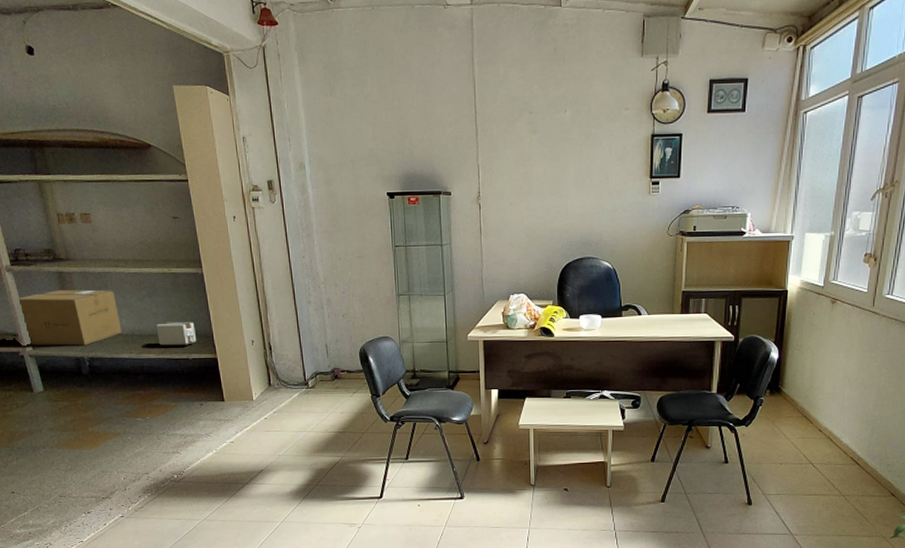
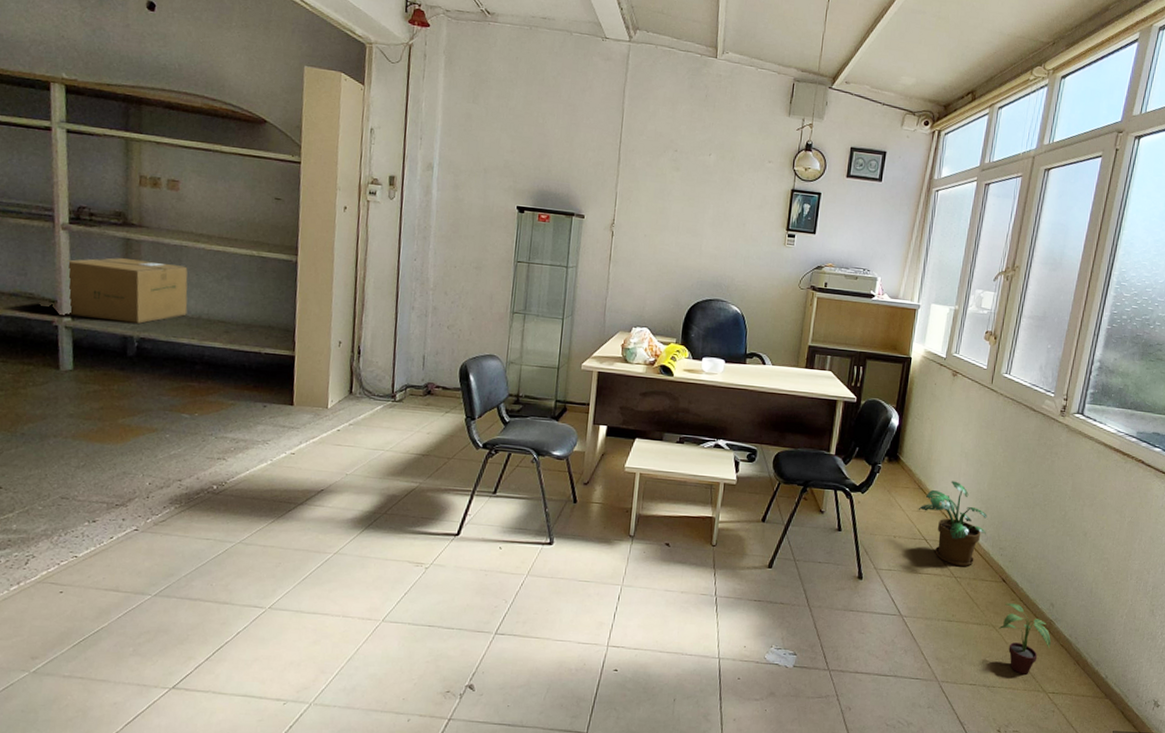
box: present [156,321,196,346] -> none [228,309,276,338]
potted plant: none [802,406,874,486] -> present [918,481,988,567]

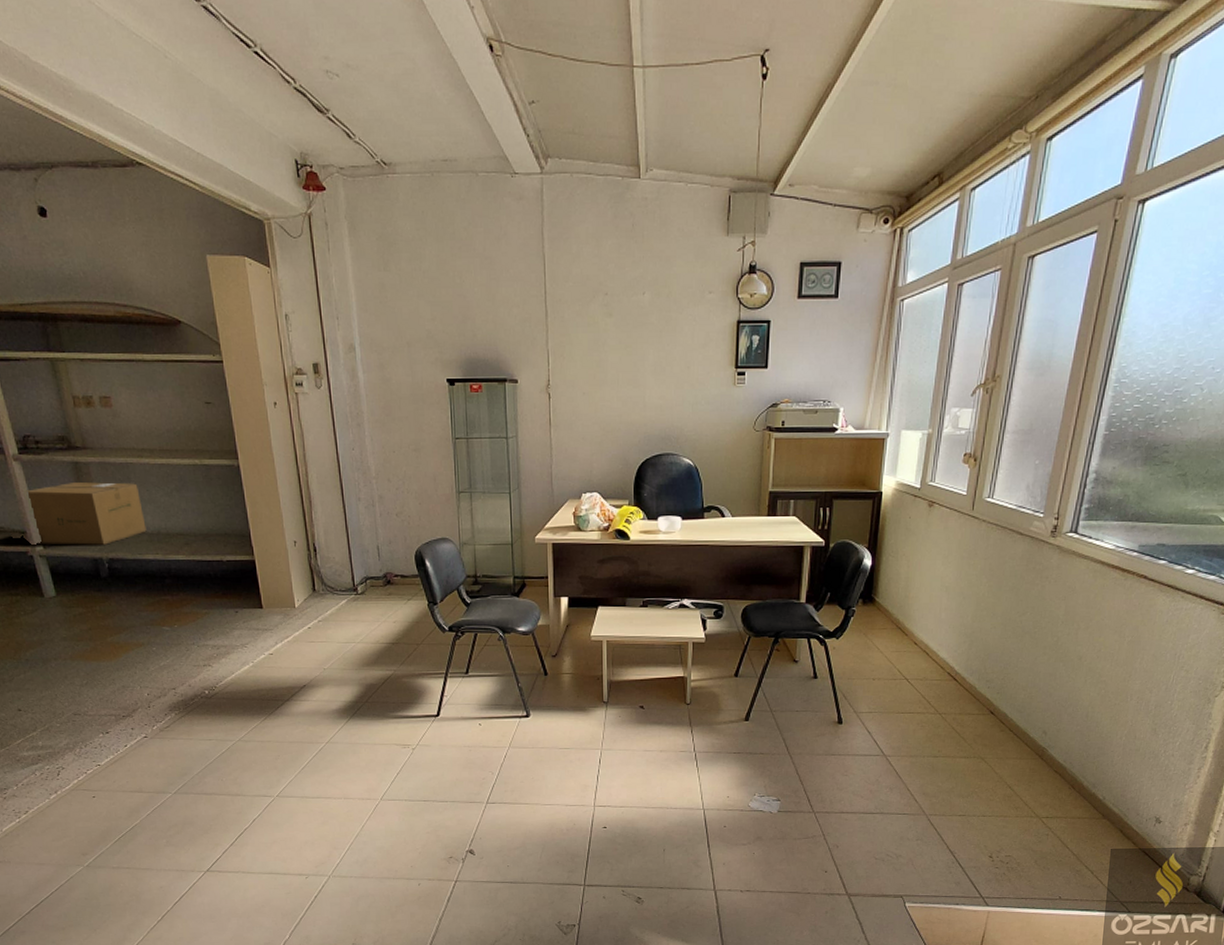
potted plant: present [918,481,988,567] -> none [897,617,972,703]
potted plant: present [998,603,1051,675] -> none [987,734,1044,802]

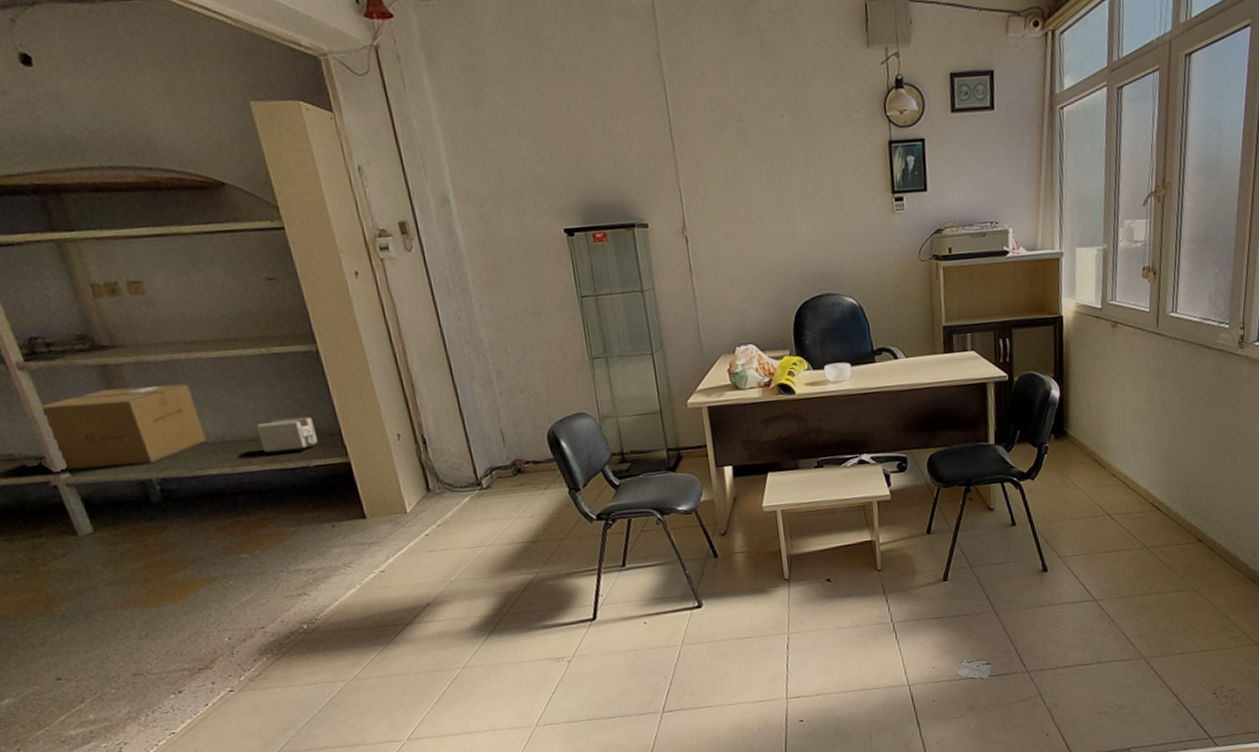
box: none [185,519,231,546] -> present [256,417,318,453]

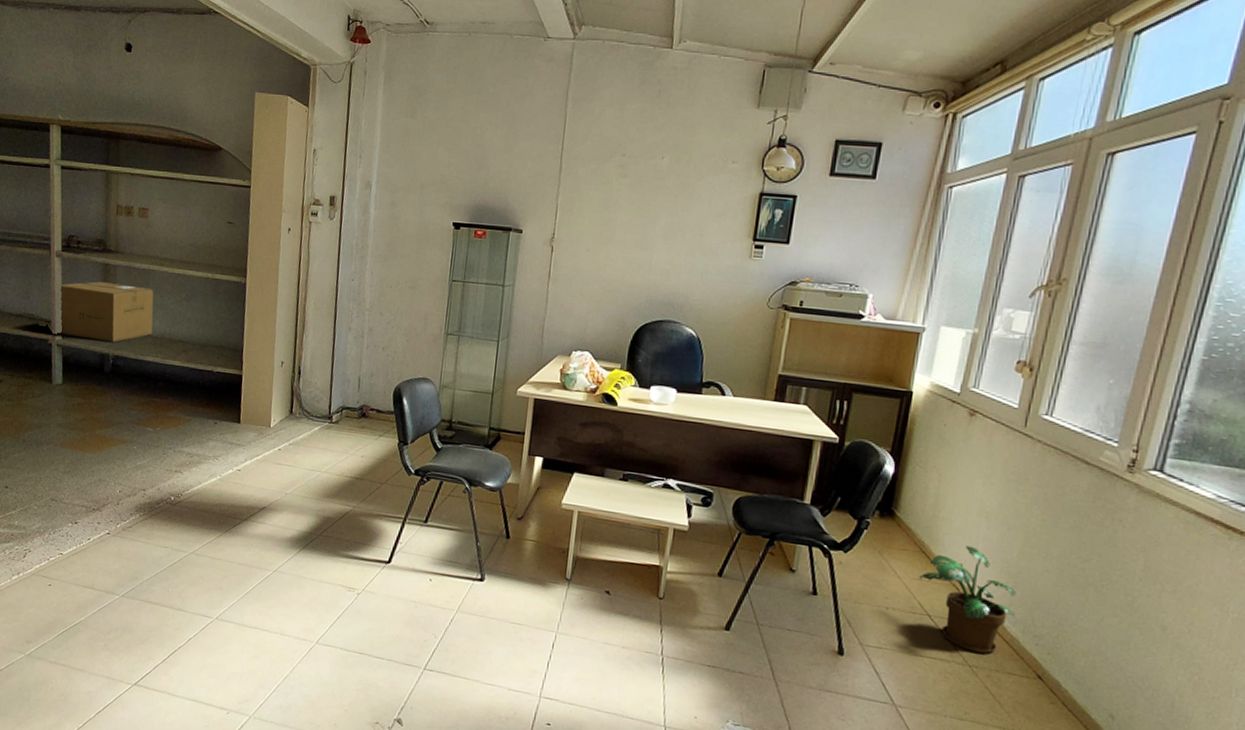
box: present [256,417,318,453] -> none [186,329,227,357]
potted plant: none [1096,445,1174,536] -> present [919,545,1017,655]

